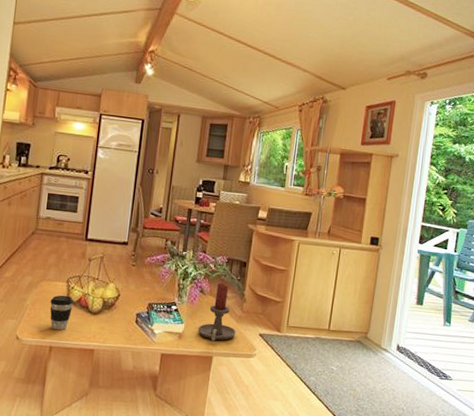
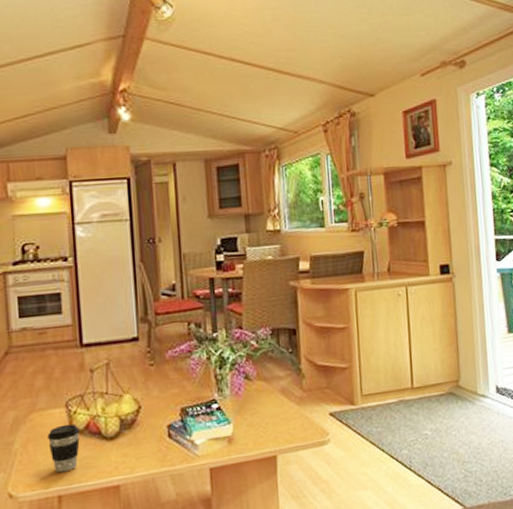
candle holder: present [197,283,236,342] -> none [250,361,300,437]

